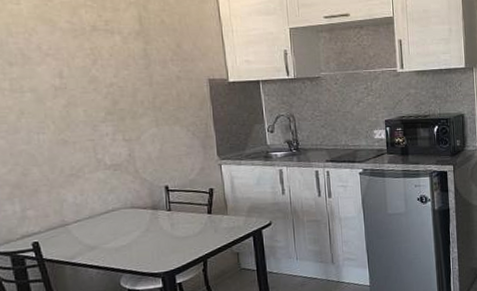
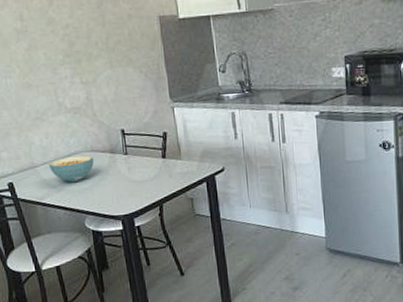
cereal bowl: none [82,212,134,241] -> present [48,155,94,183]

